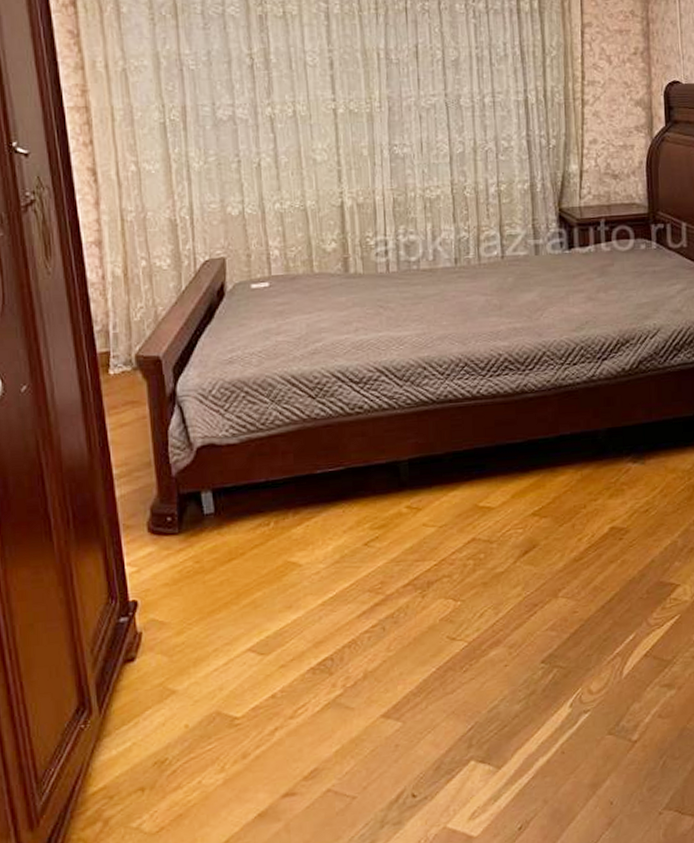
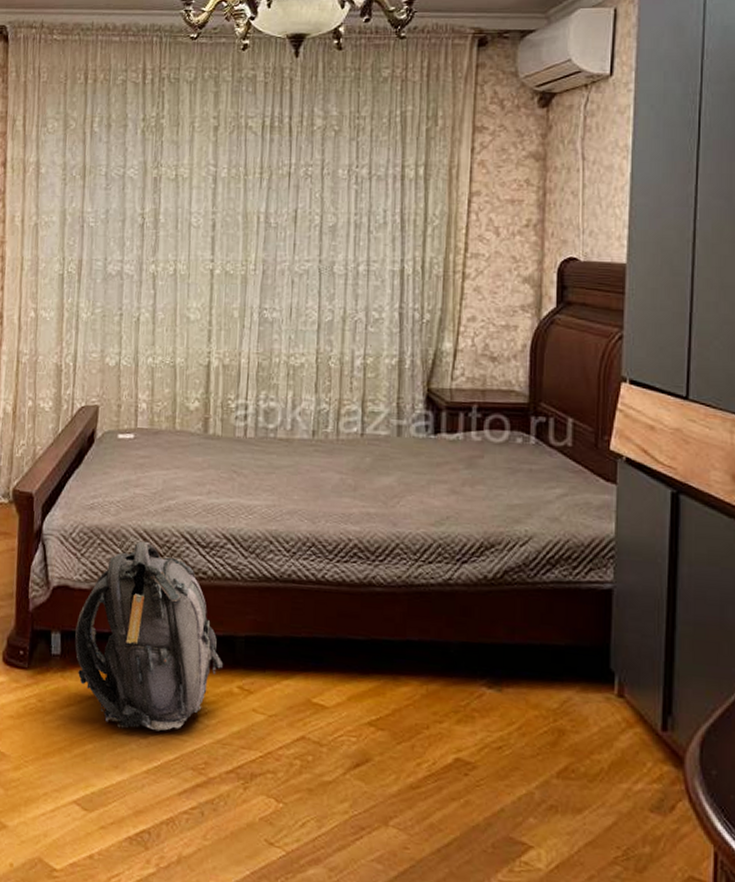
backpack: none [228,386,389,570] -> present [75,541,223,731]

